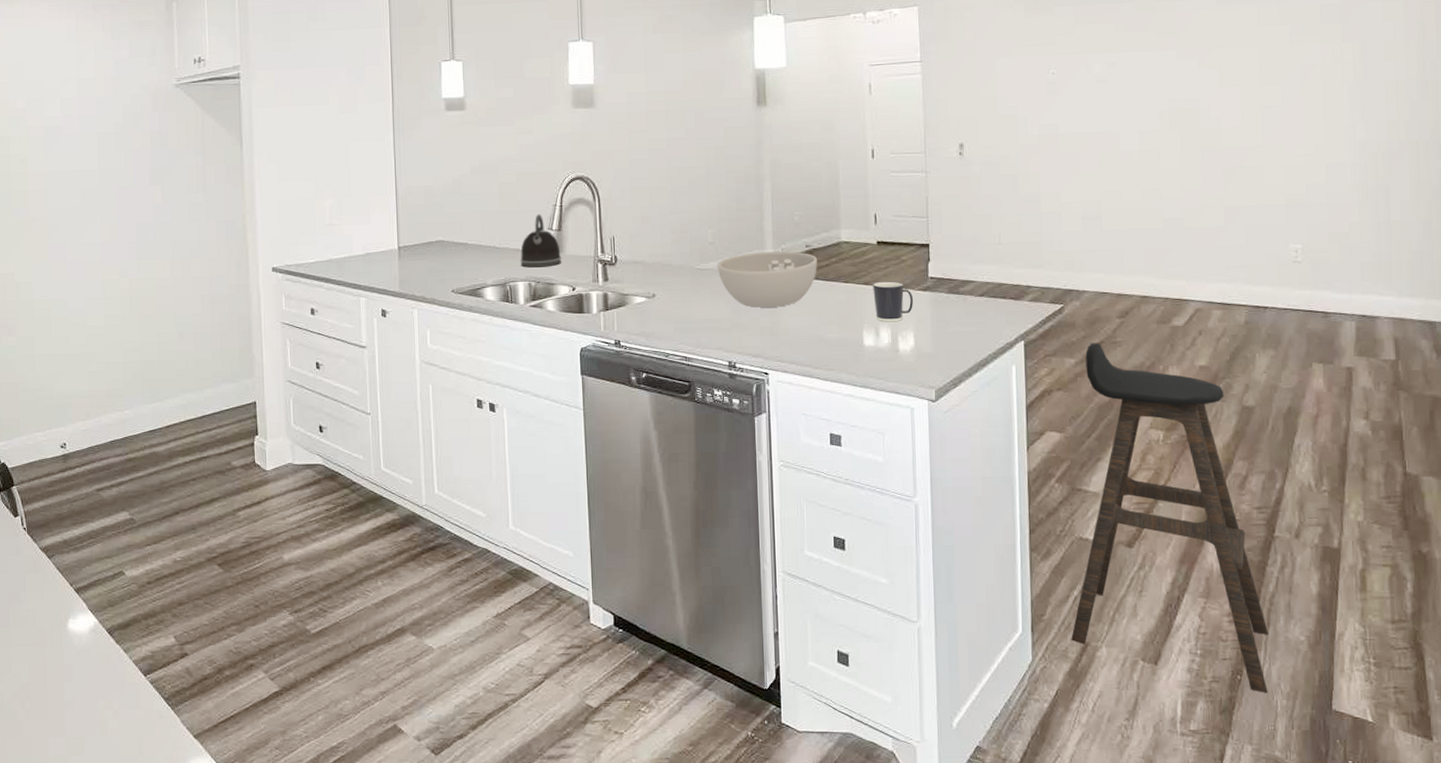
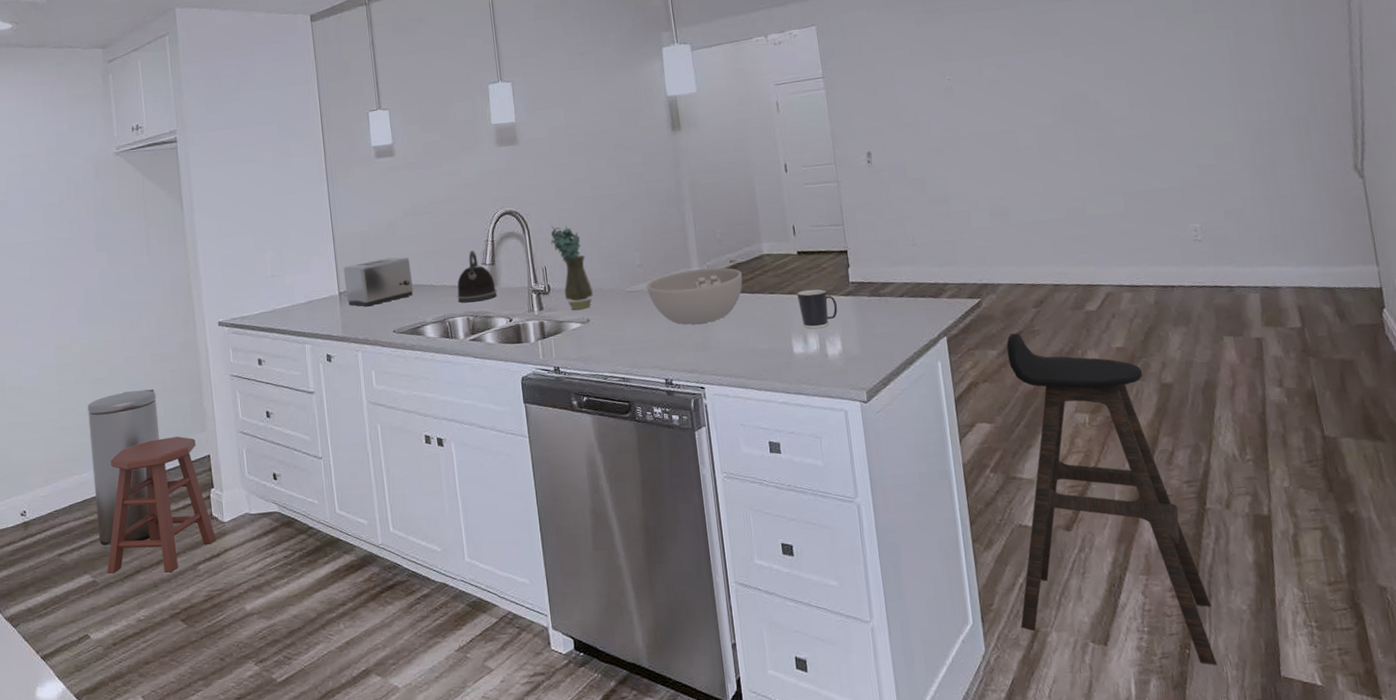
pedal bin: none [133,331,206,487] -> present [87,389,160,548]
stool: none [145,381,257,516] -> present [107,436,216,574]
toaster: none [404,215,475,264] -> present [343,257,413,307]
vase: none [622,195,662,285] -> present [550,225,594,311]

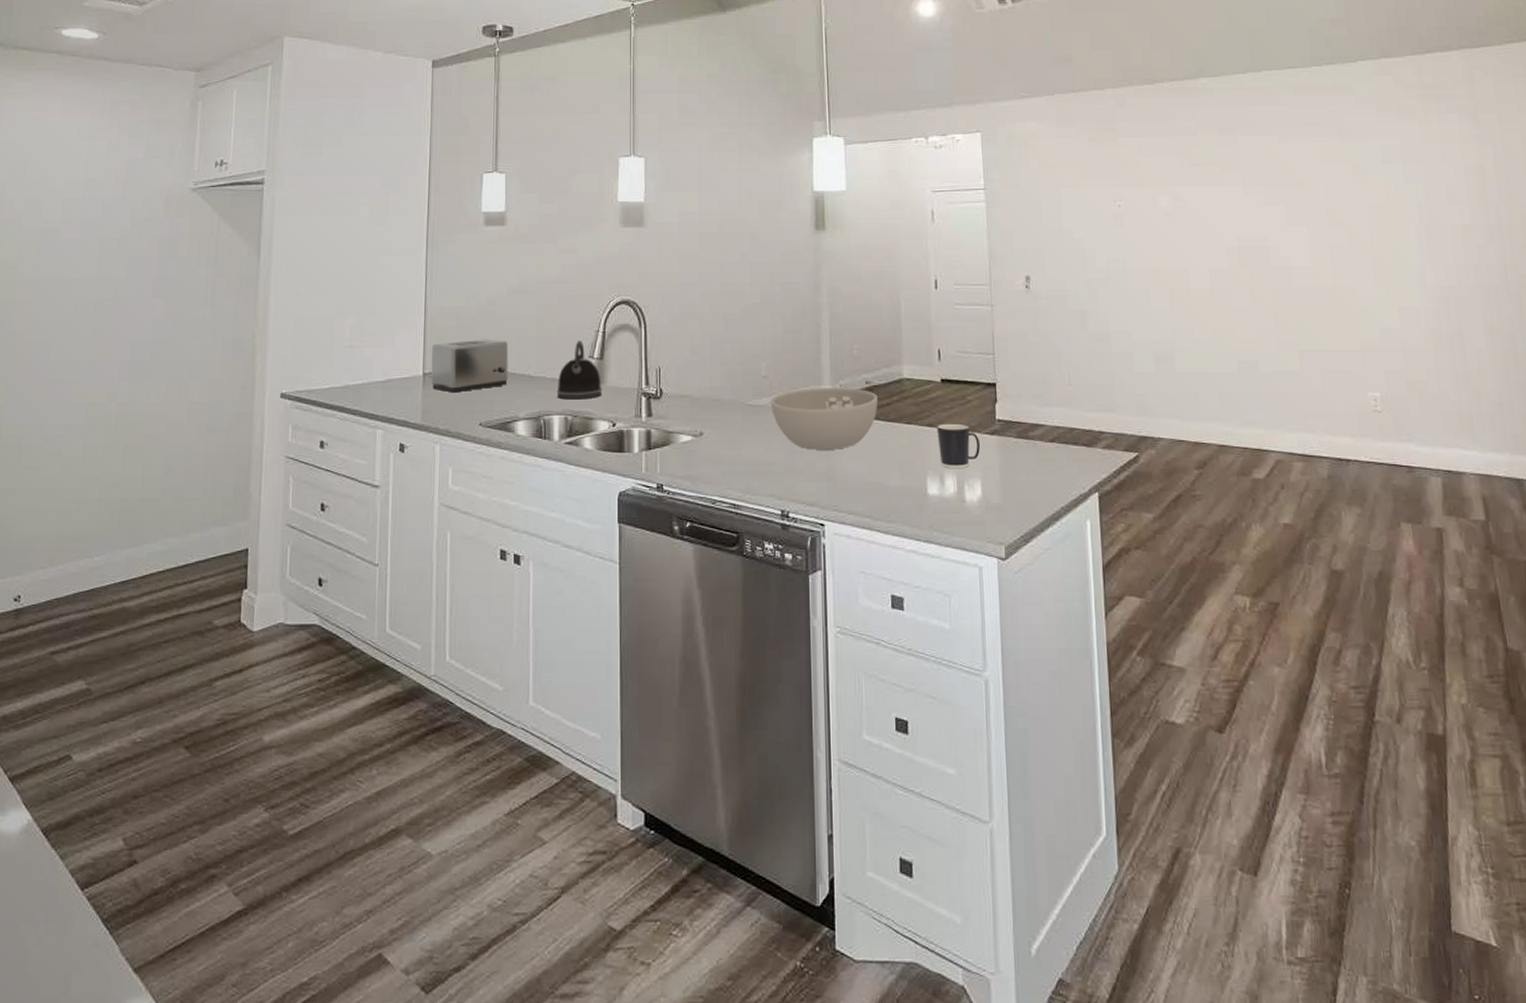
pedal bin: present [87,389,160,548] -> none [102,464,196,650]
stool: present [107,436,216,574] -> none [105,523,241,687]
vase: present [550,225,594,311] -> none [669,322,711,421]
bar stool: present [1006,333,1217,666] -> none [1160,496,1380,912]

